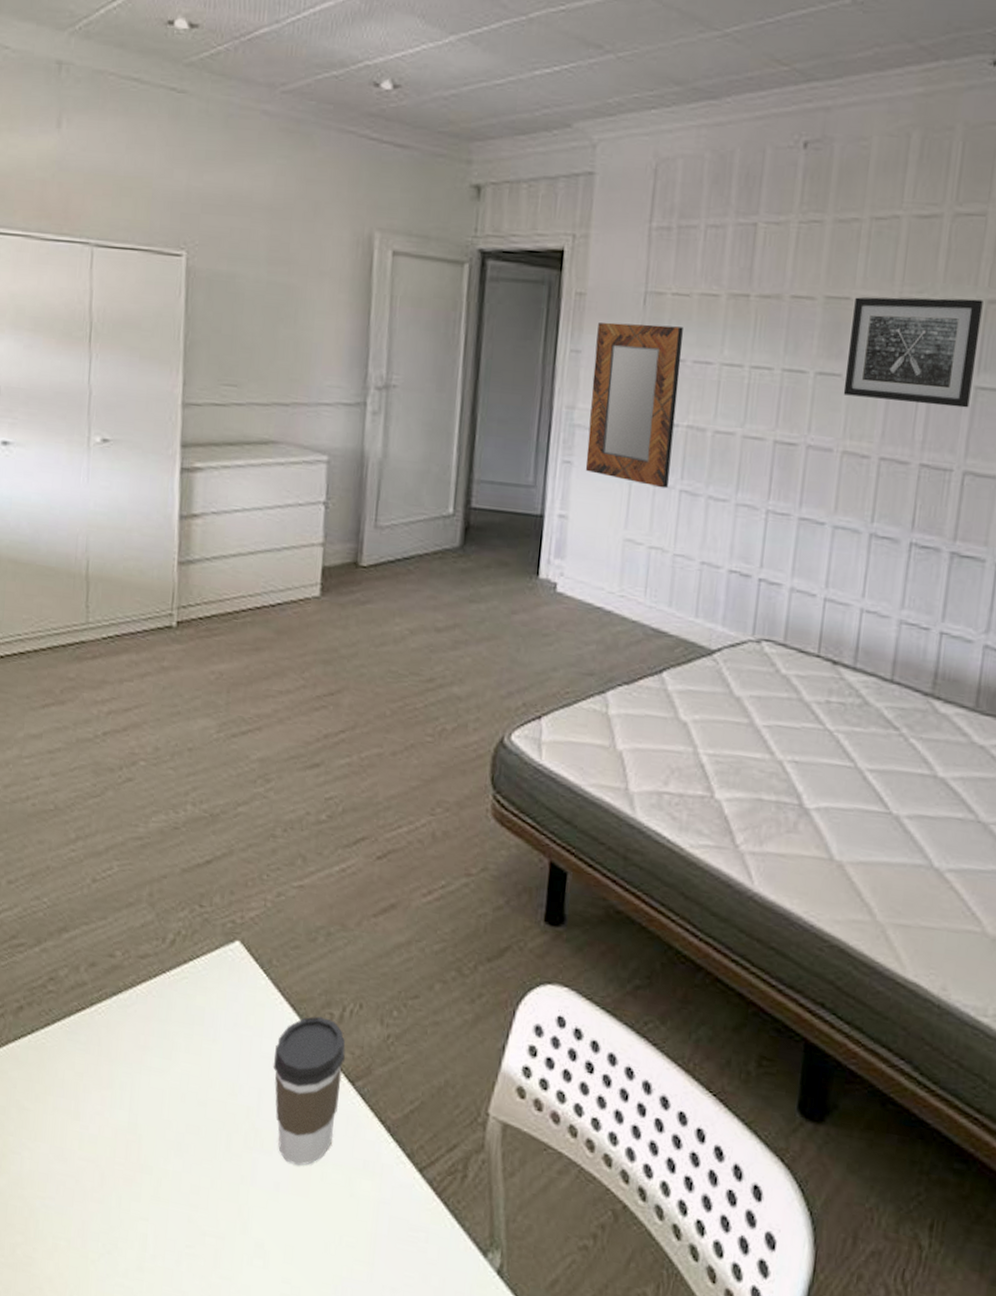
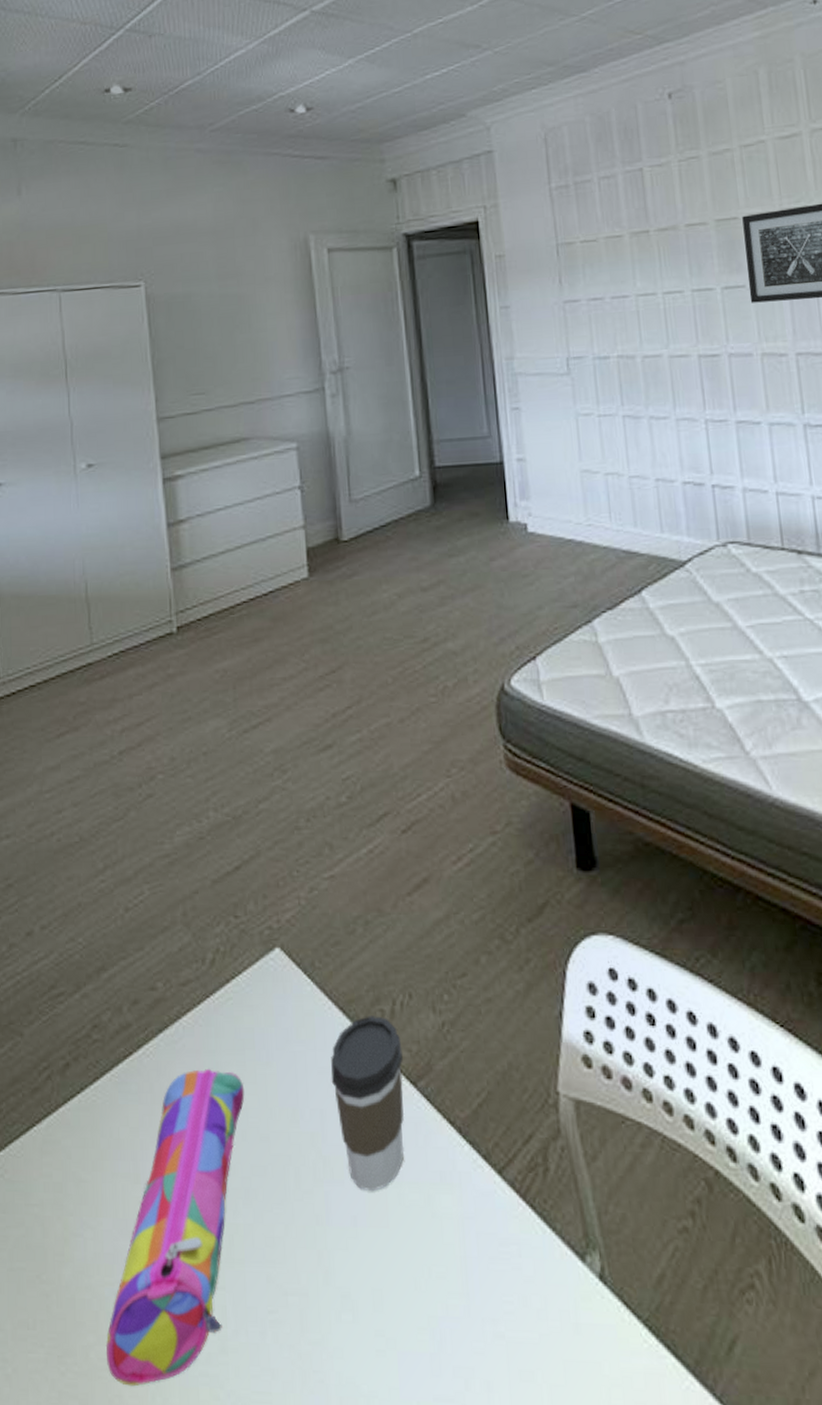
pencil case: none [32,1033,189,1284] -> present [105,1069,245,1387]
home mirror: present [585,322,683,488] -> none [520,269,611,417]

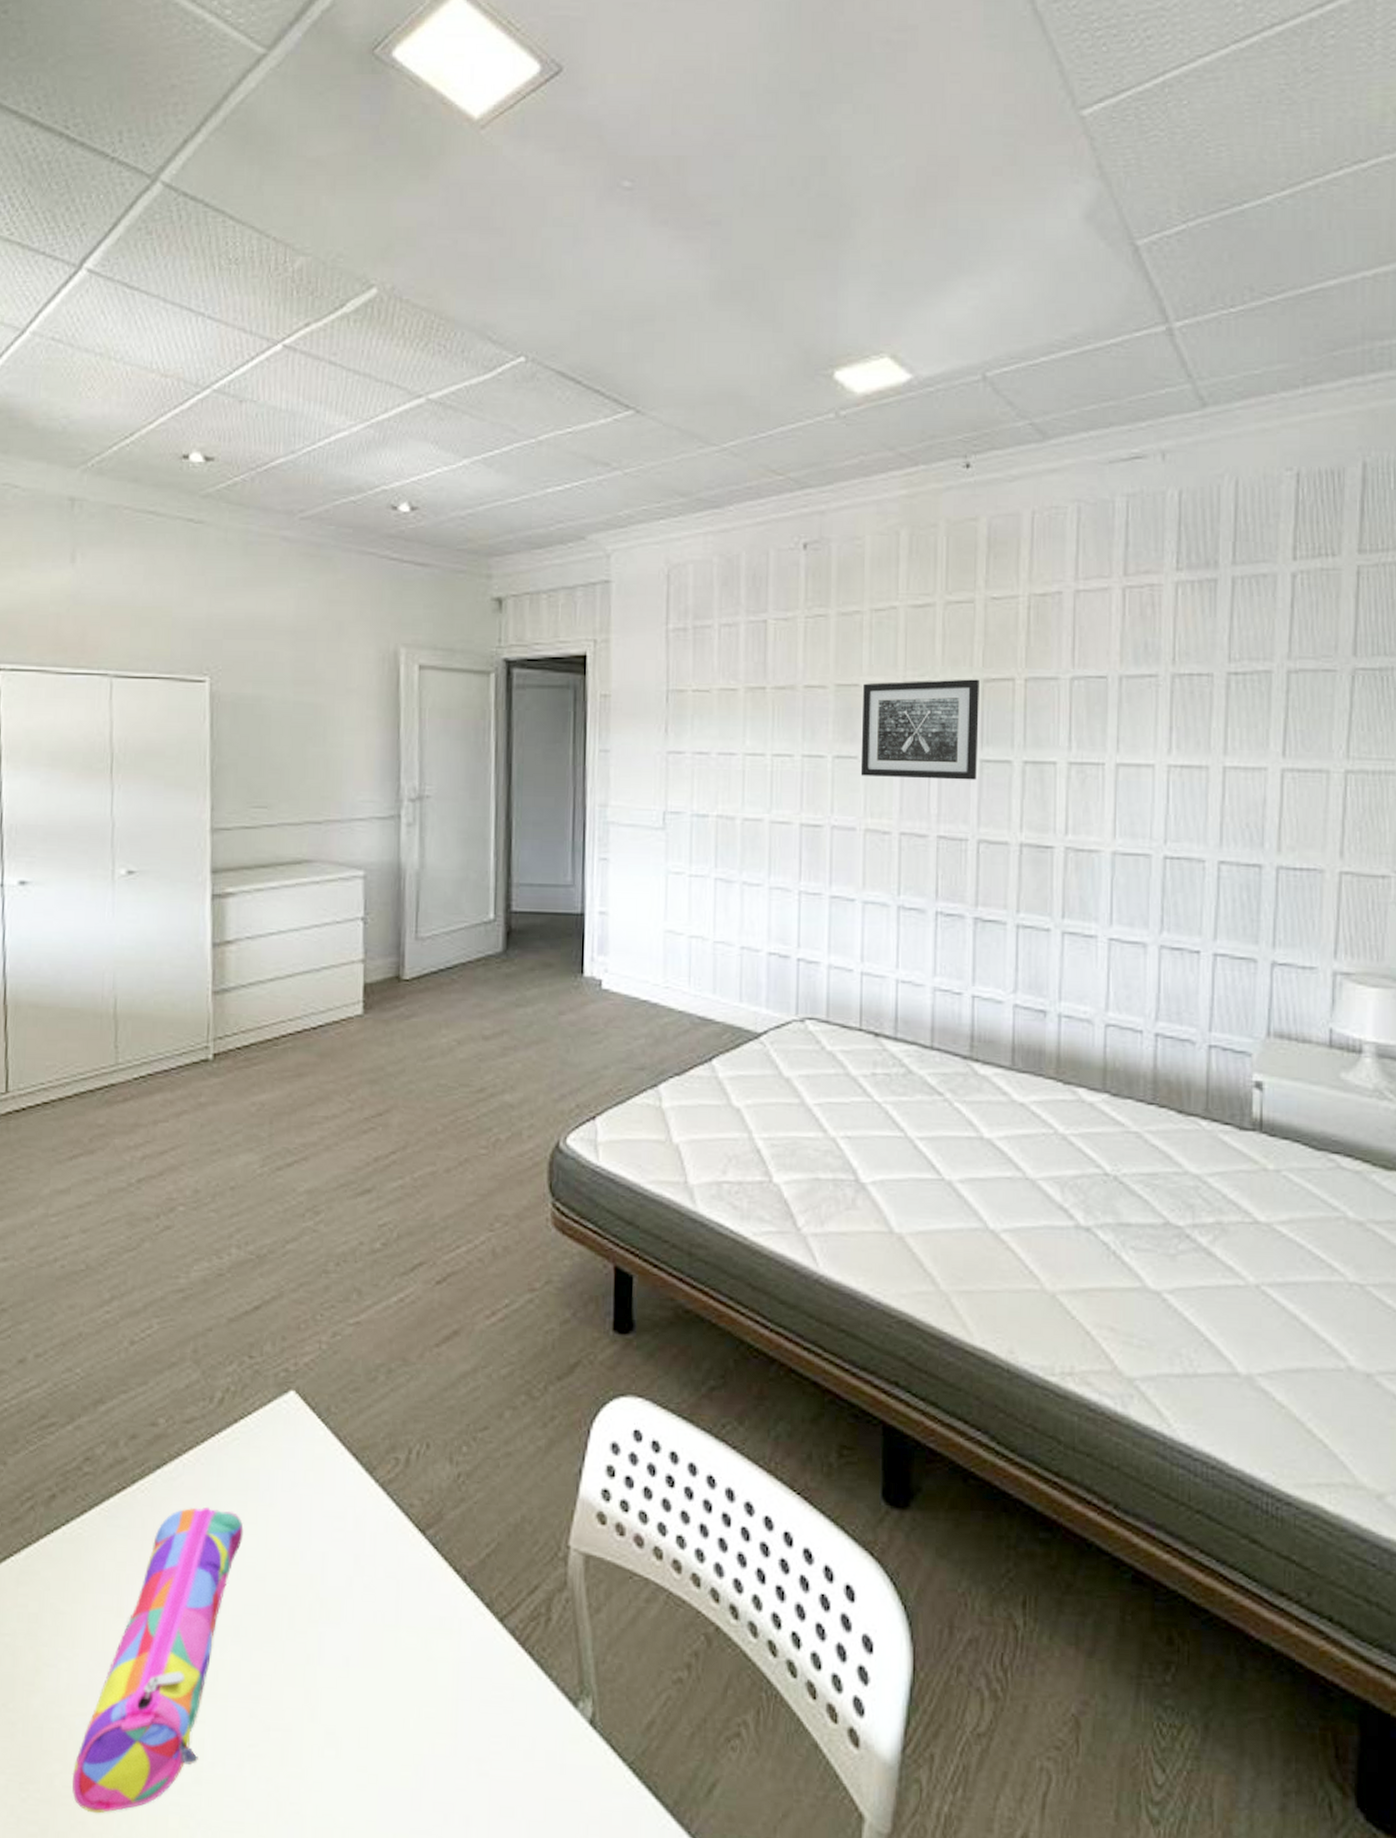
coffee cup: present [330,1016,405,1192] -> none [336,1463,414,1635]

